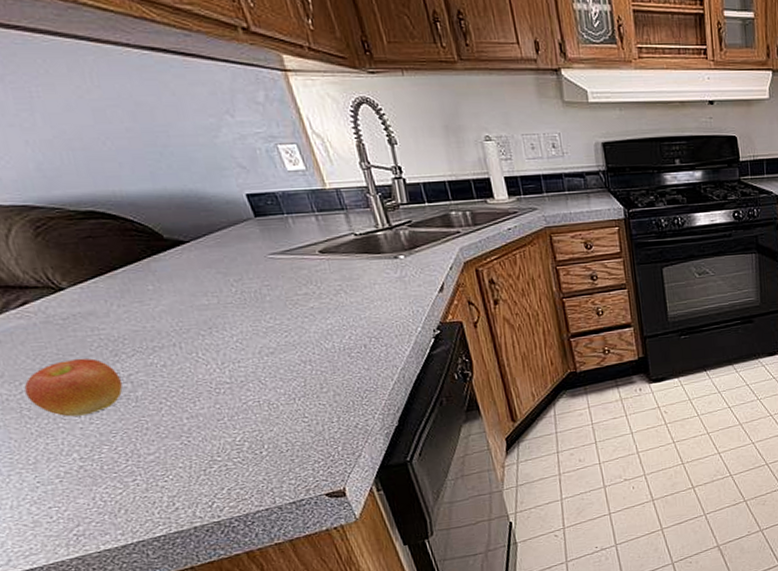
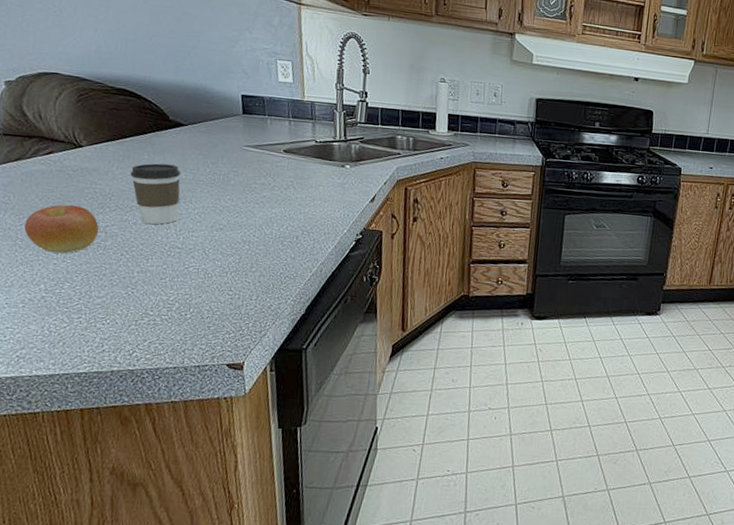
coffee cup: none [136,291,216,364] -> present [130,163,181,225]

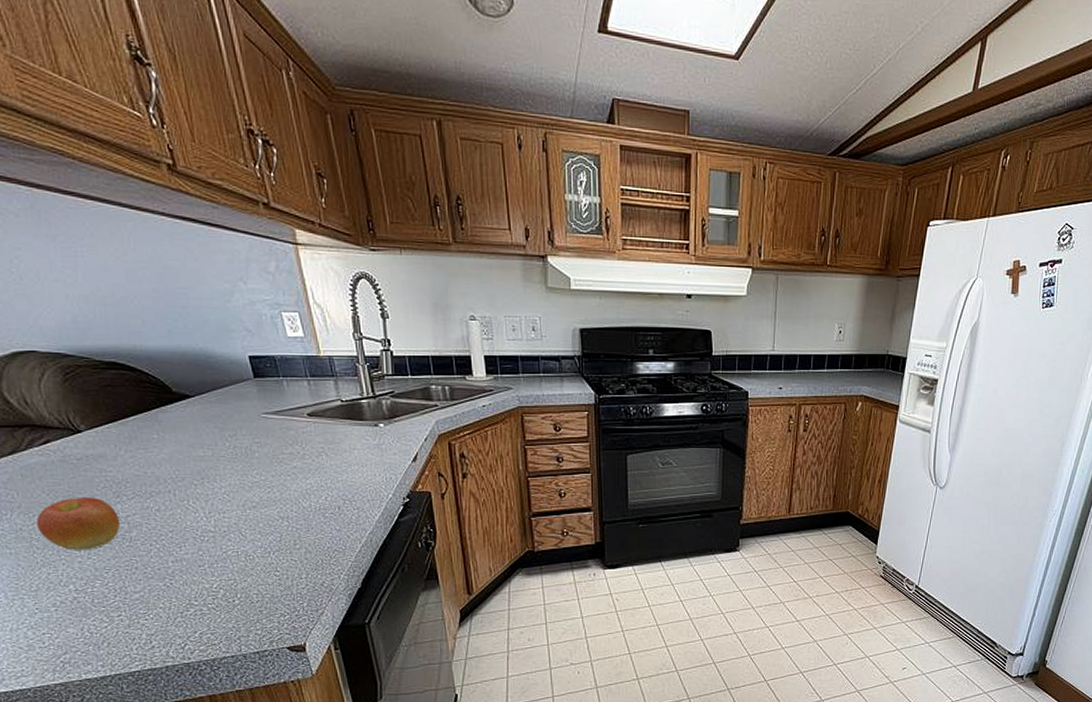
coffee cup: present [130,163,181,225] -> none [141,442,205,510]

